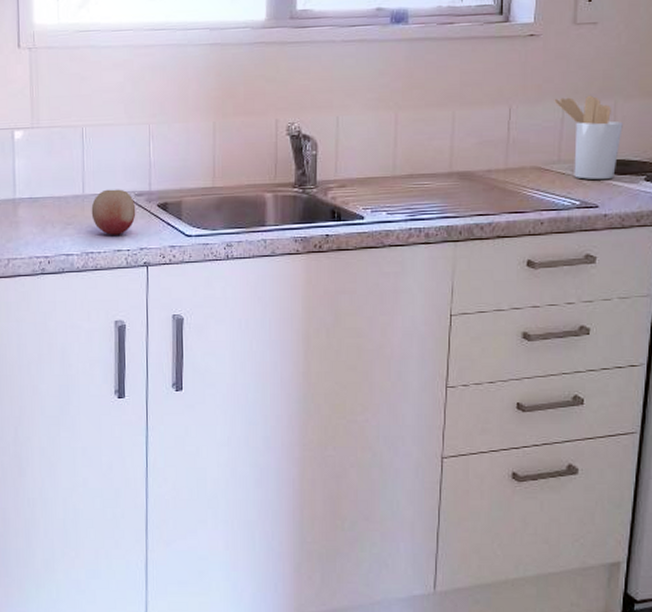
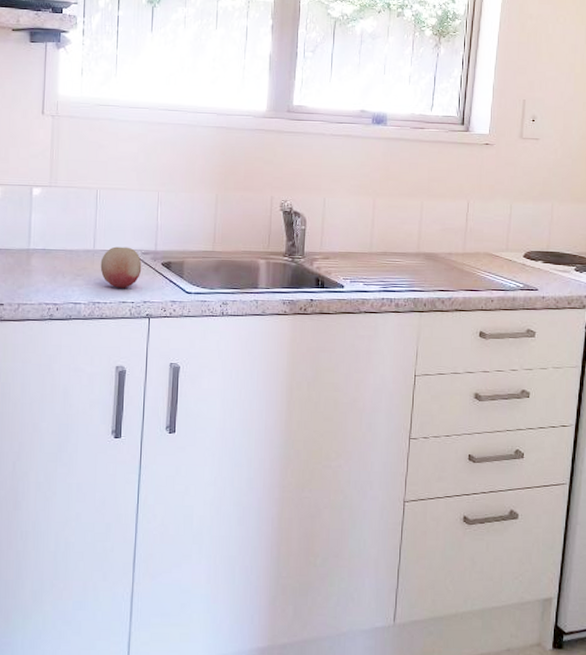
utensil holder: present [554,95,623,179] -> none [504,197,558,267]

